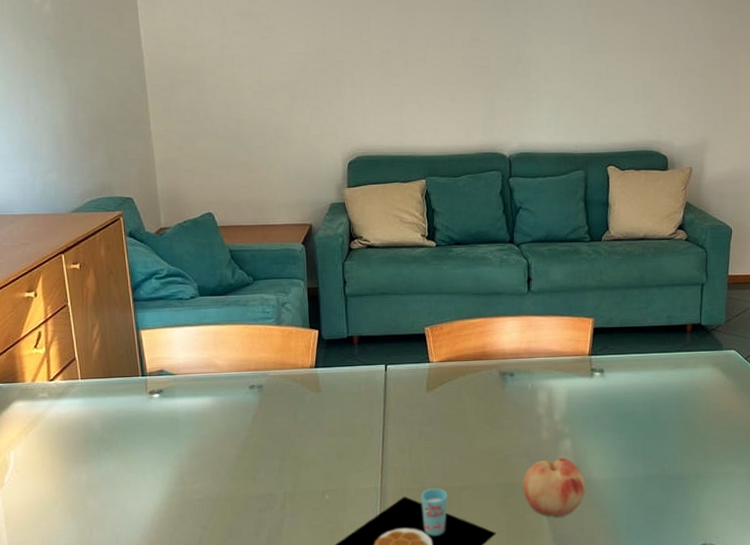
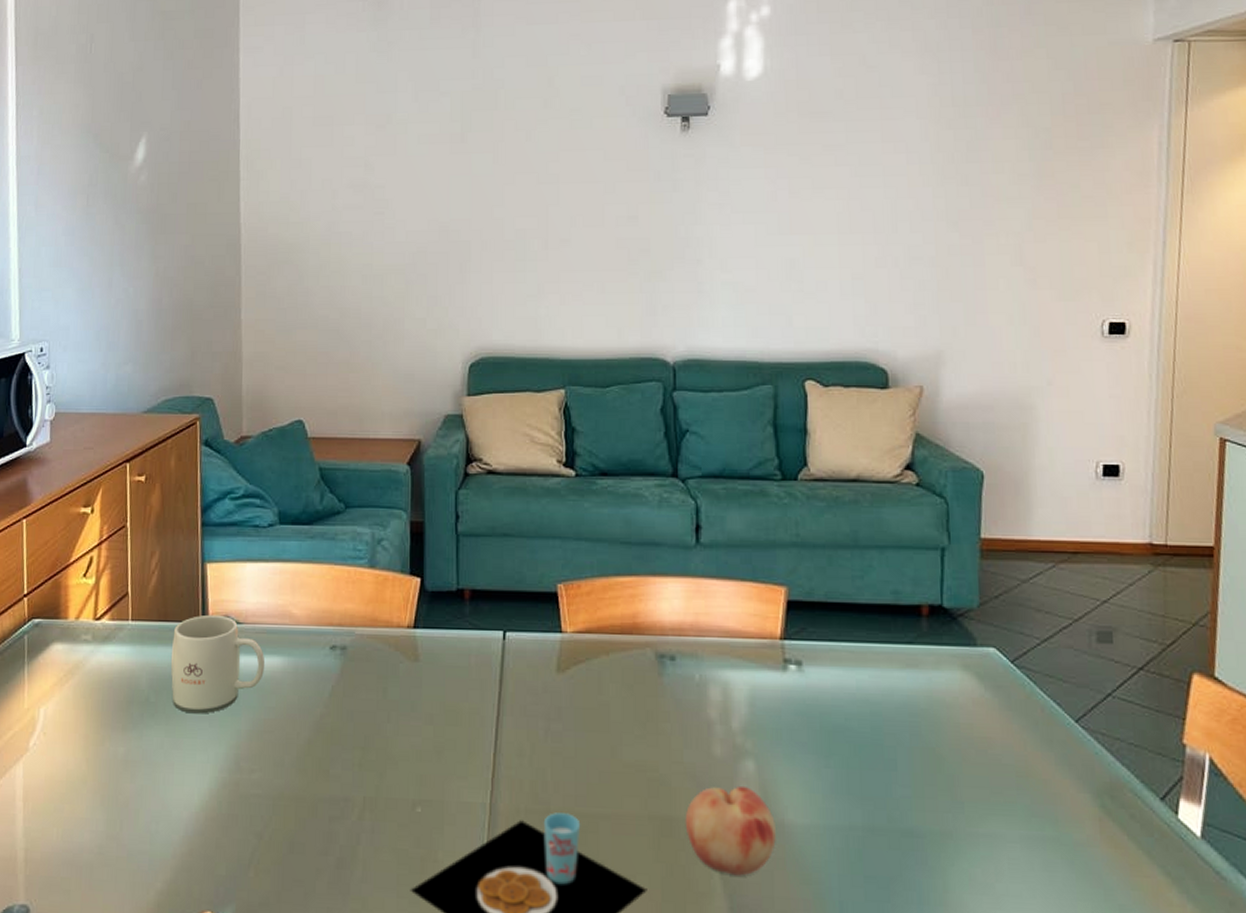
mug: none [117,369,198,445] -> present [170,614,265,714]

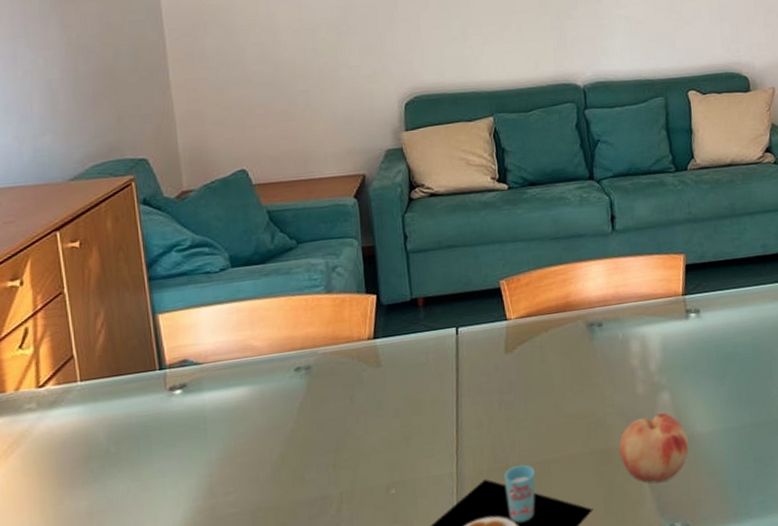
mug: present [170,614,265,714] -> none [128,359,231,456]

